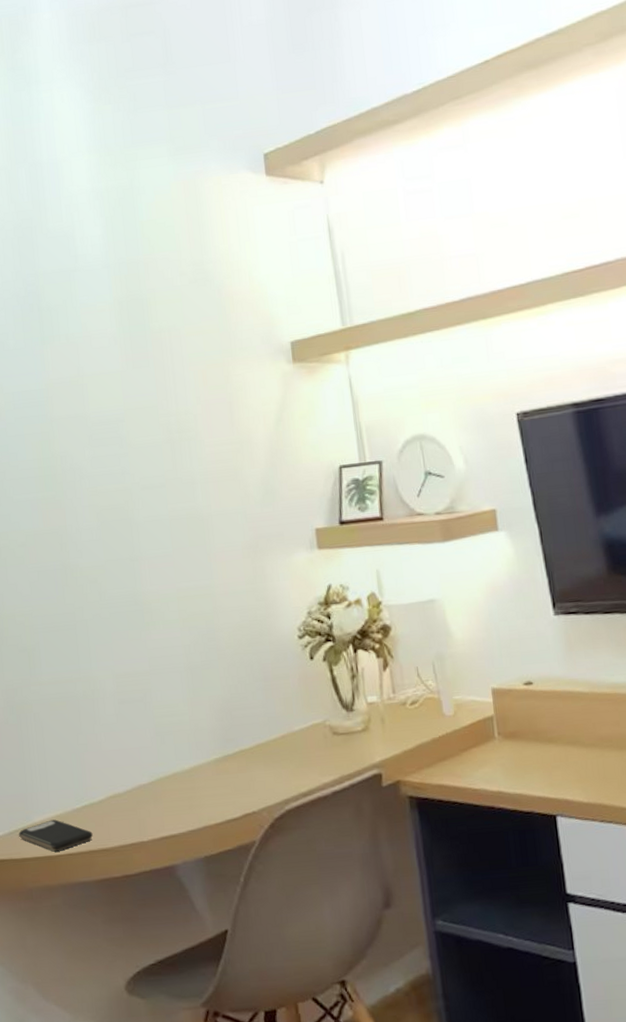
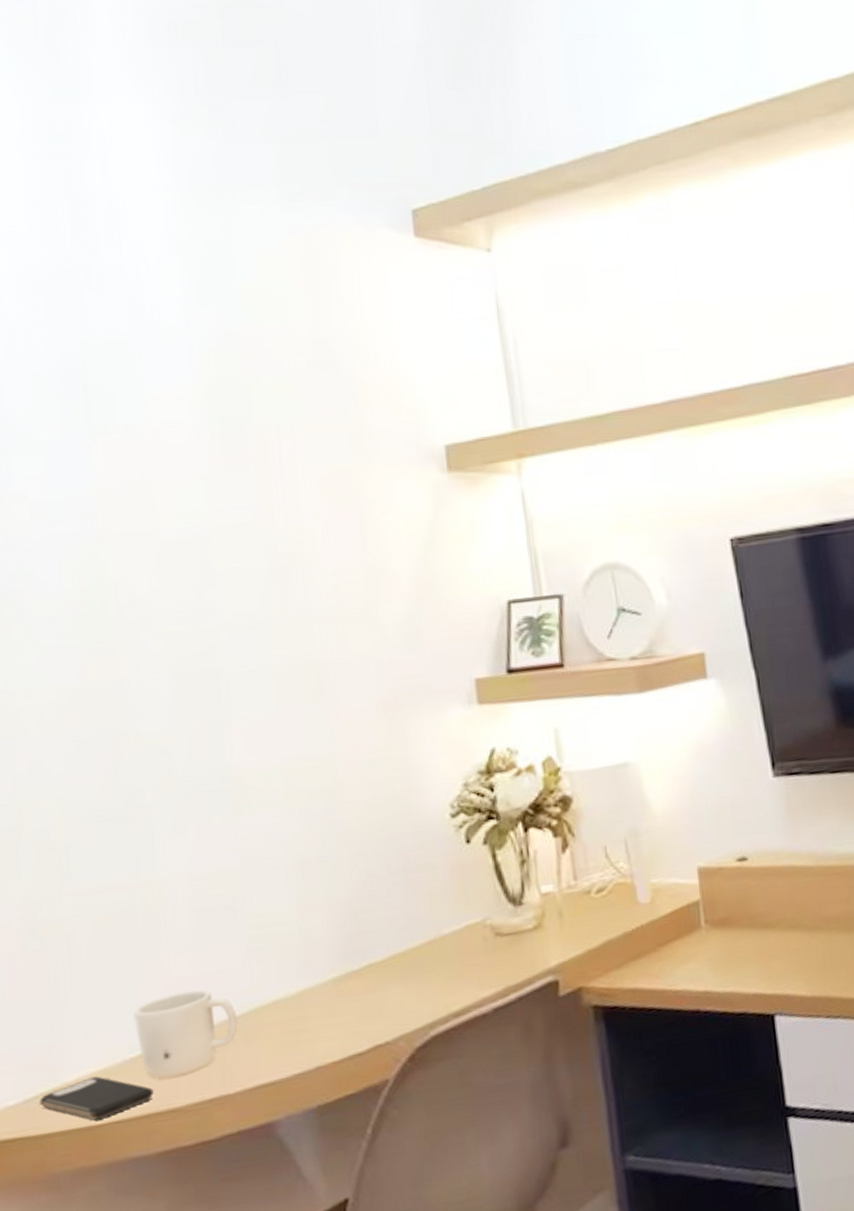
mug: none [78,761,149,826] -> present [133,989,238,1079]

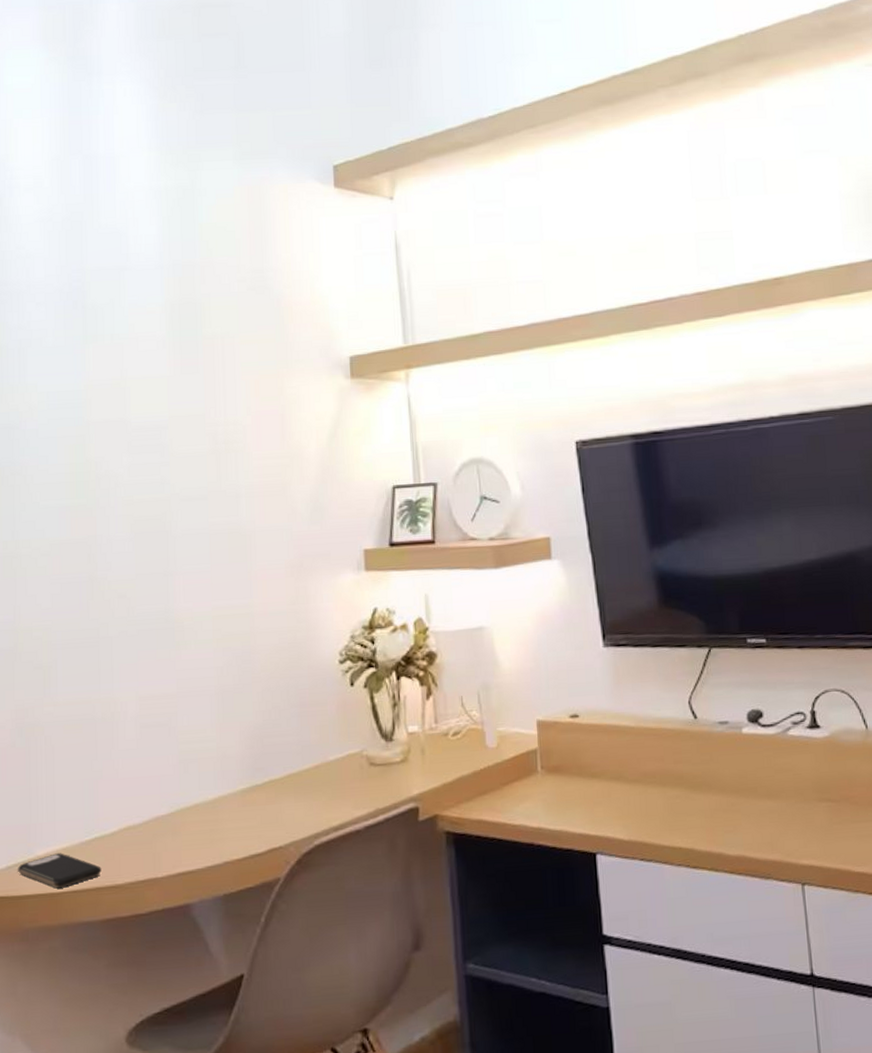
mug: present [133,989,238,1079] -> none [90,790,167,860]

